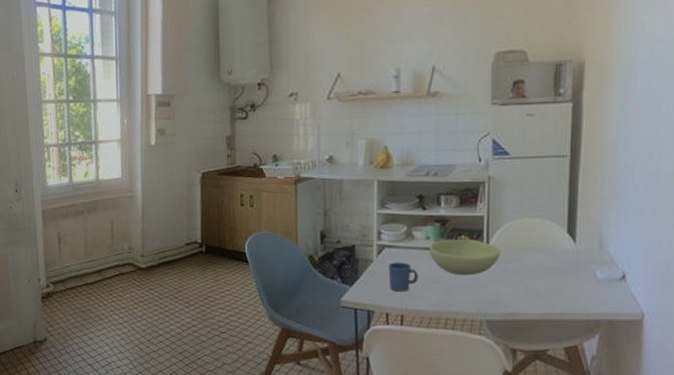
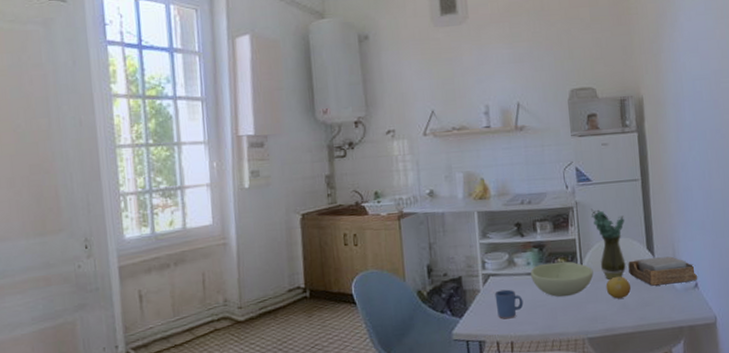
vase: none [504,185,544,262] -> present [591,208,626,280]
fruit: none [513,259,544,283] -> present [606,276,632,299]
napkin holder: none [542,243,627,273] -> present [628,256,698,286]

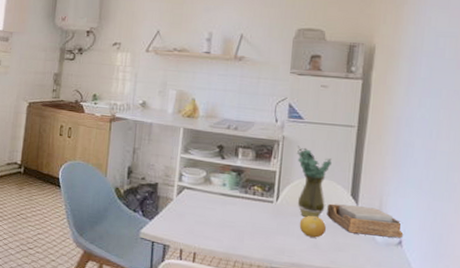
mug: present [495,289,524,319] -> none [185,203,213,232]
bowl: present [531,261,594,297] -> none [224,187,289,224]

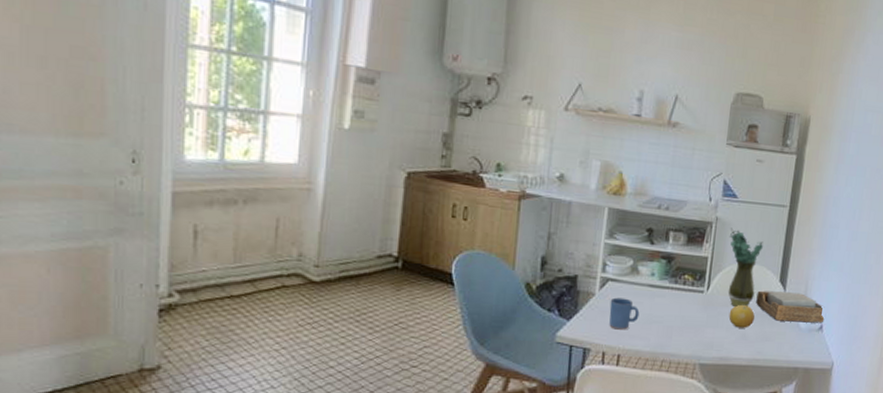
mug: none [185,203,213,232] -> present [609,297,640,330]

